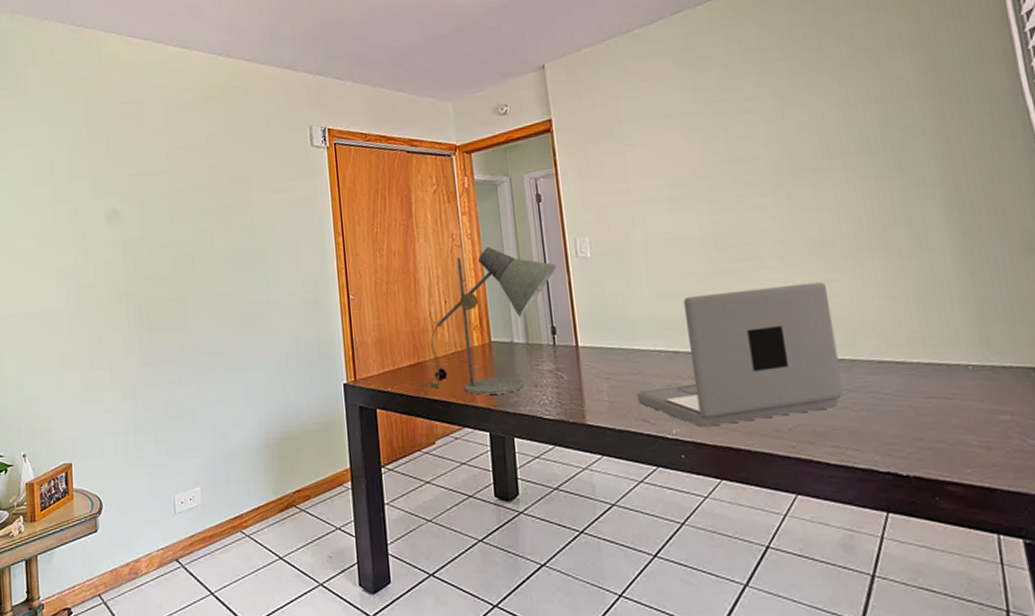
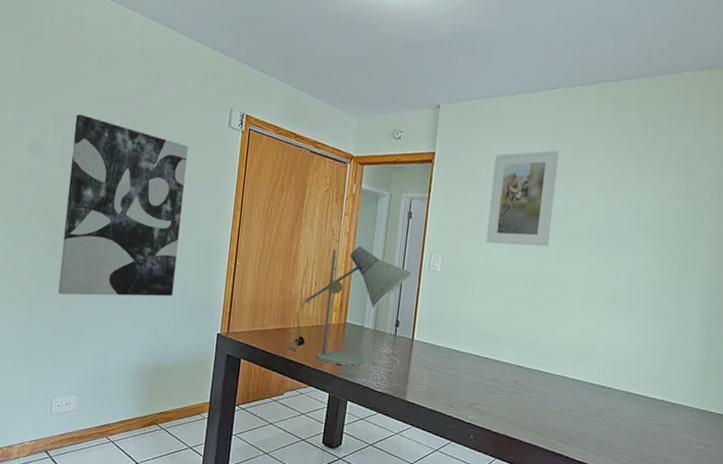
wall art: none [149,170,285,372] -> present [57,114,189,297]
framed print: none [625,82,719,211] -> present [486,150,559,247]
laptop: present [636,282,844,427] -> none [448,317,607,421]

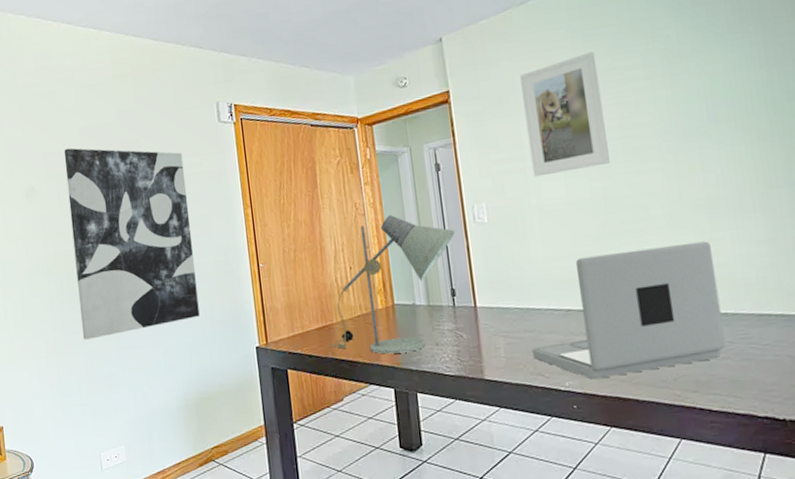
laptop: none [448,317,607,421] -> present [531,241,726,380]

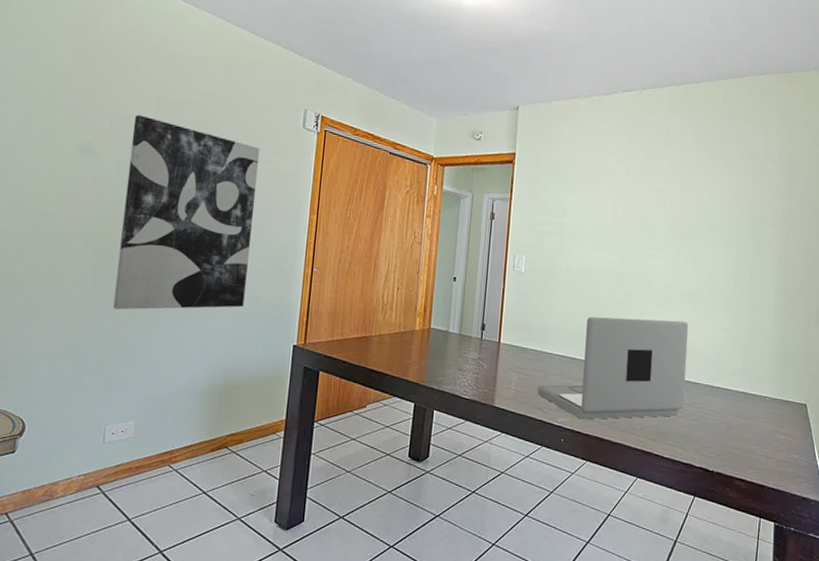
desk lamp: present [329,215,456,354] -> none [363,249,496,373]
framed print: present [520,52,610,177] -> none [568,150,635,245]

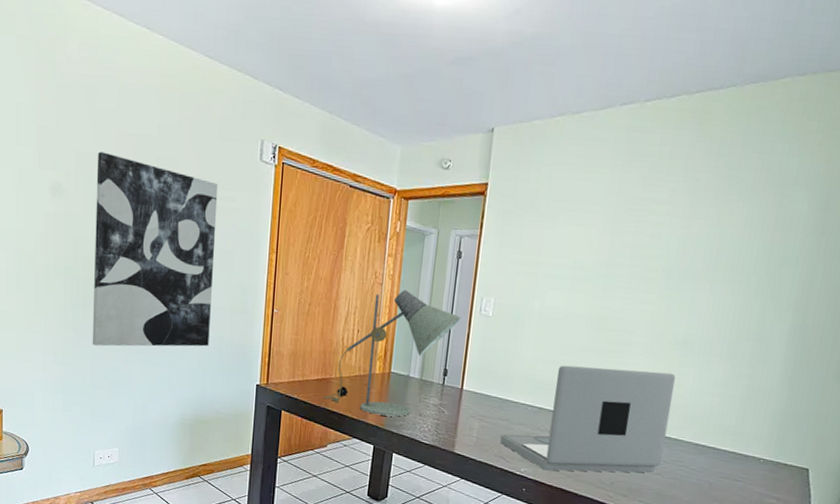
desk lamp: none [363,249,496,373] -> present [324,290,462,417]

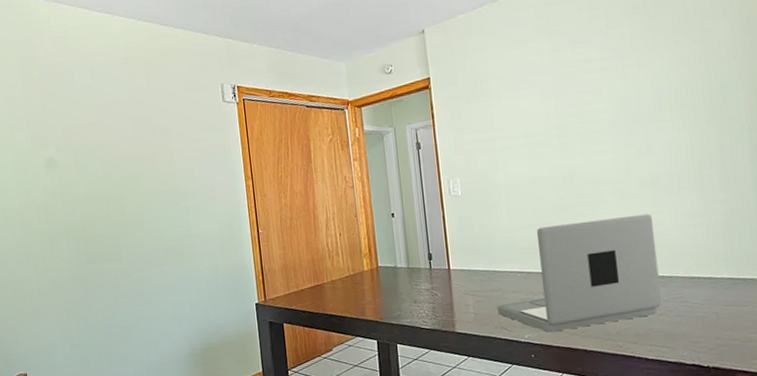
wall art: present [92,151,218,347] -> none [81,123,205,297]
desk lamp: present [324,290,462,417] -> none [320,188,433,310]

